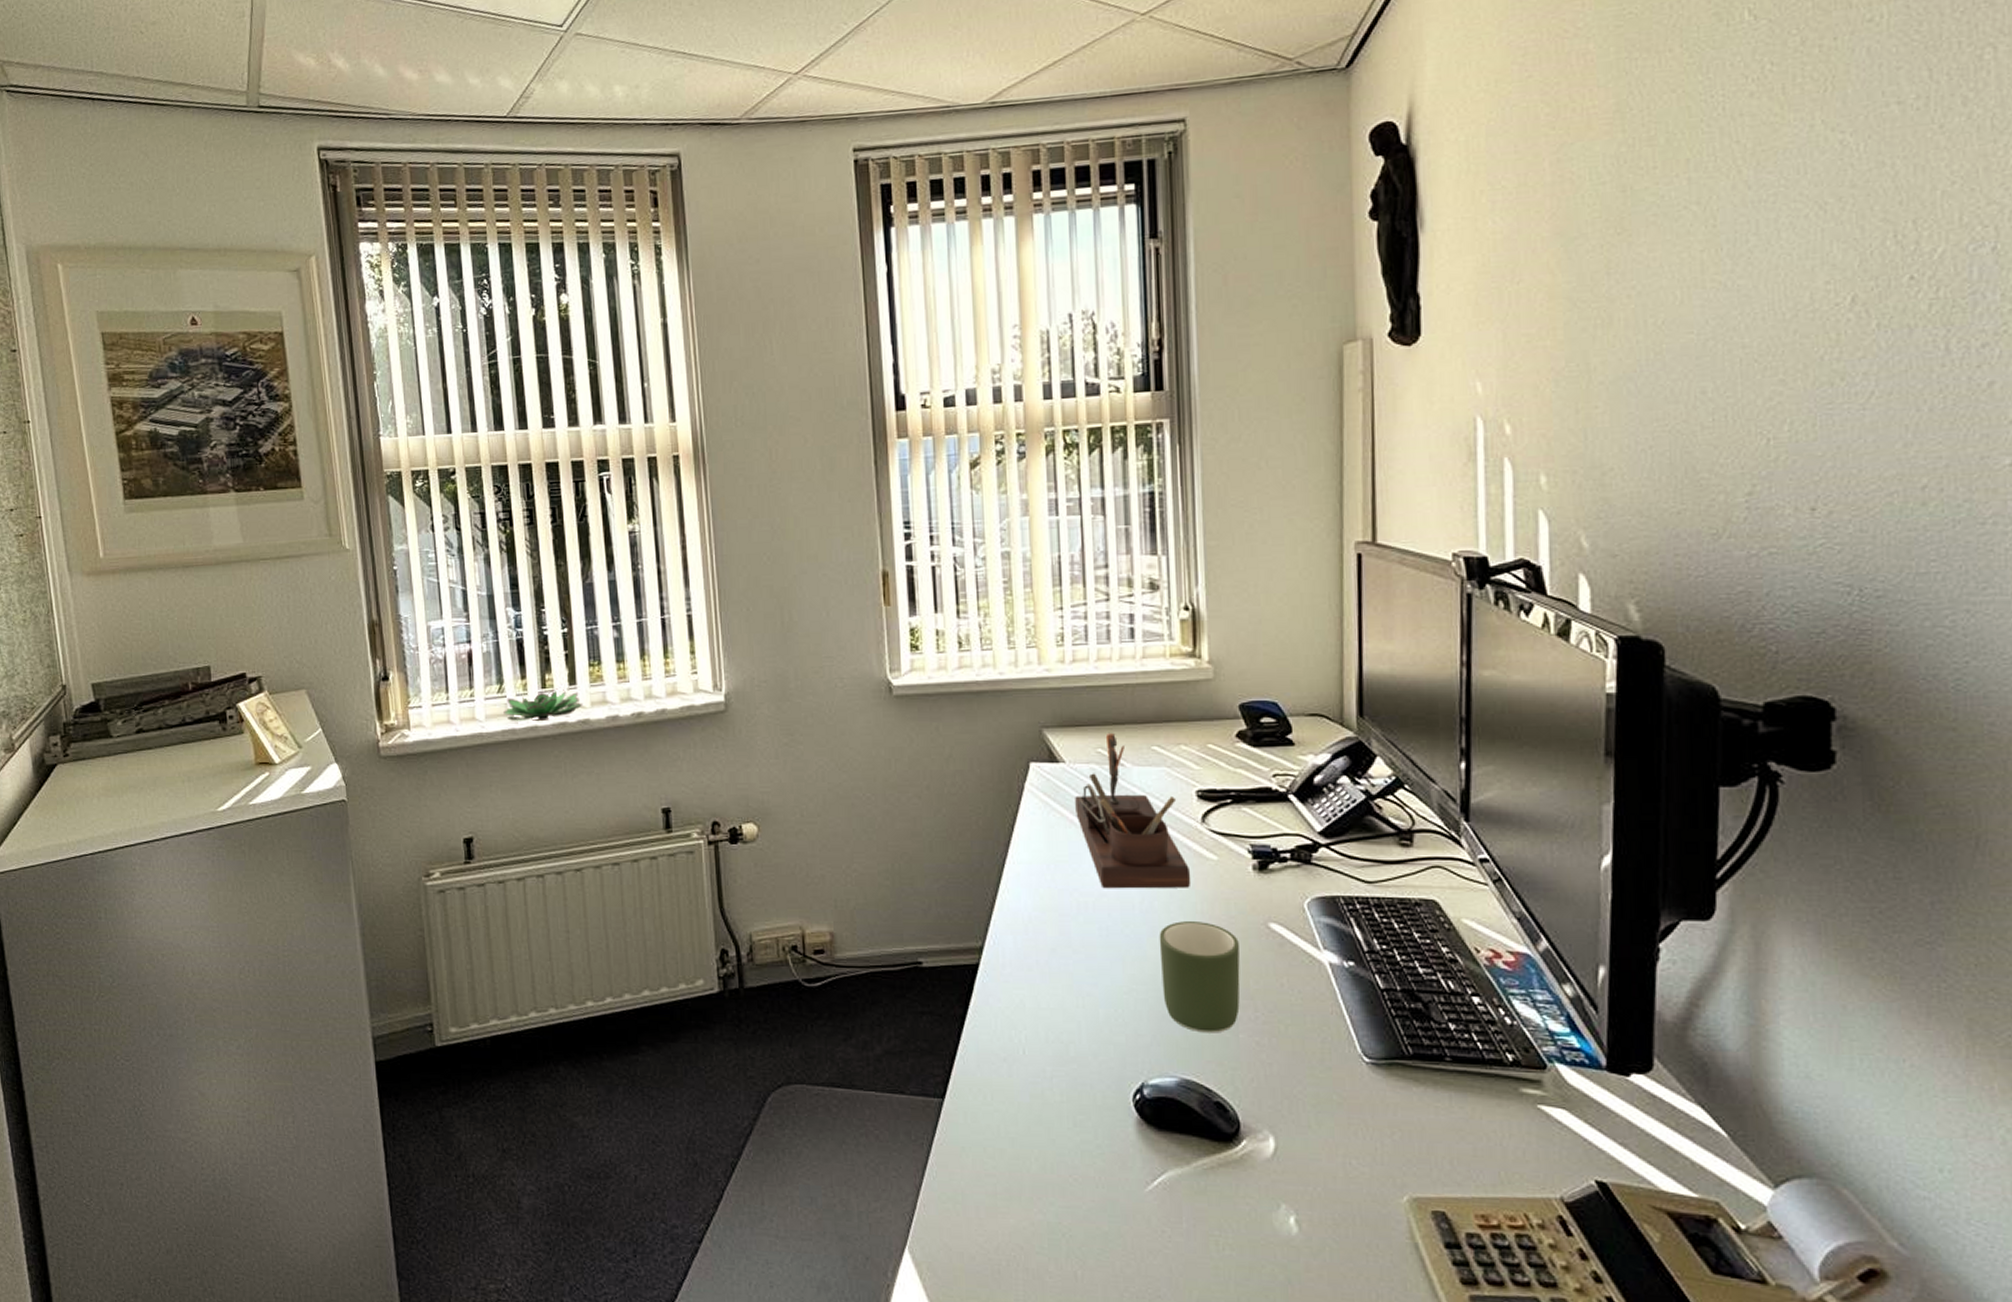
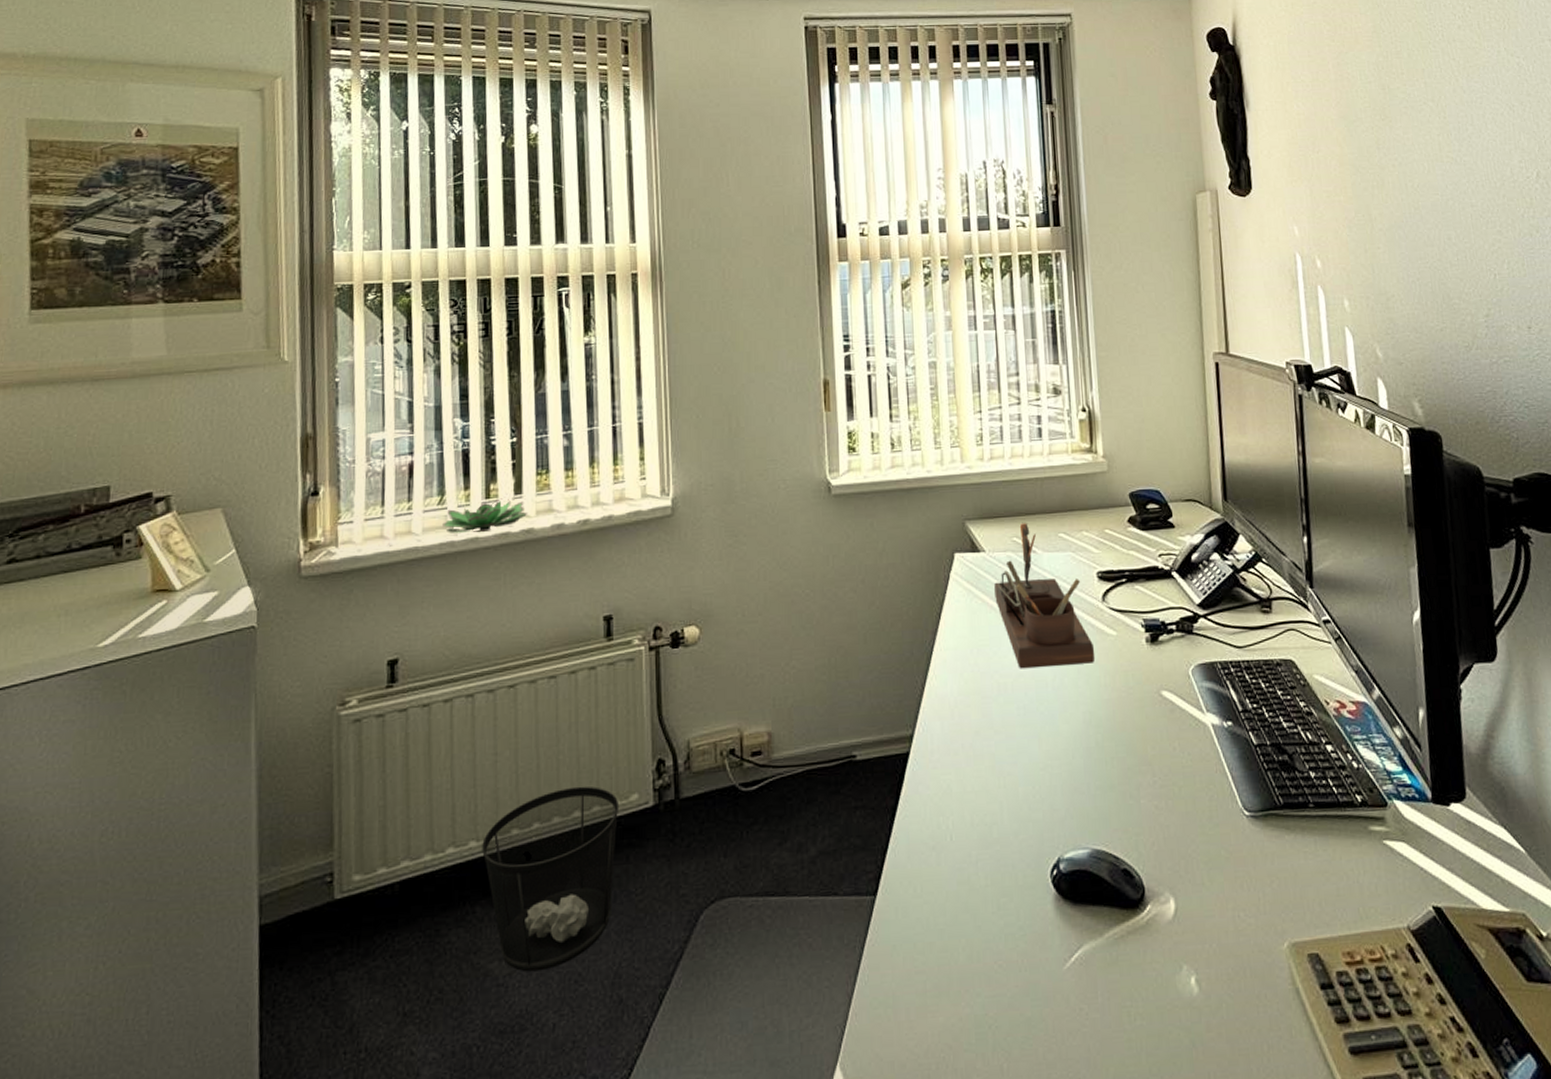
waste bin: none [561,968,686,1129] -> present [482,786,620,972]
mug: present [1159,921,1240,1033] -> none [1069,694,1140,802]

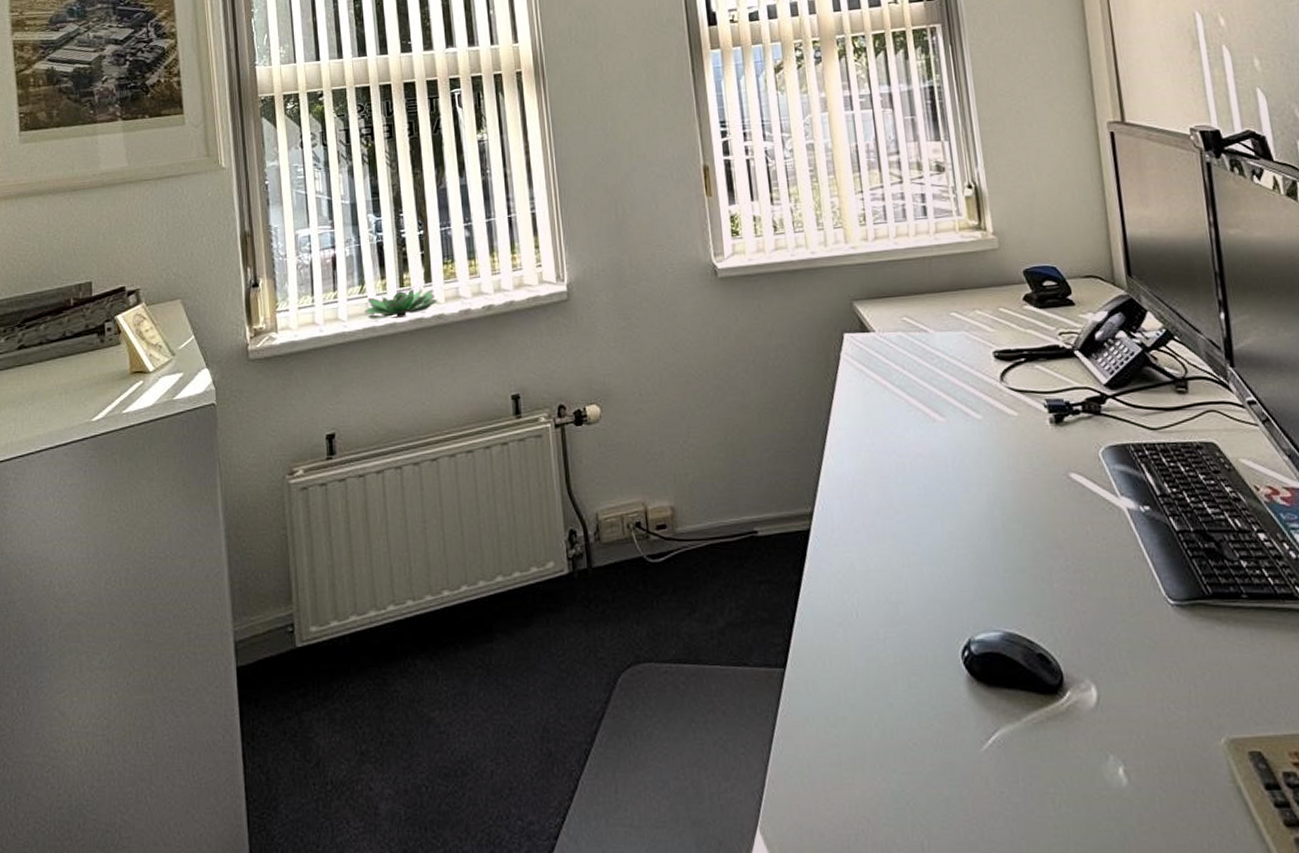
waste bin: present [482,786,620,972] -> none [418,553,538,722]
desk organizer: present [994,523,1094,669] -> none [886,303,996,449]

